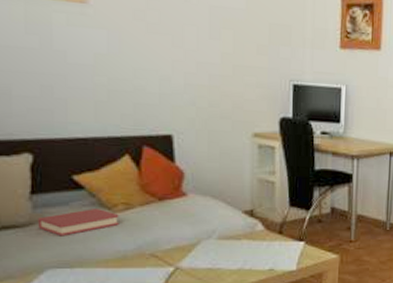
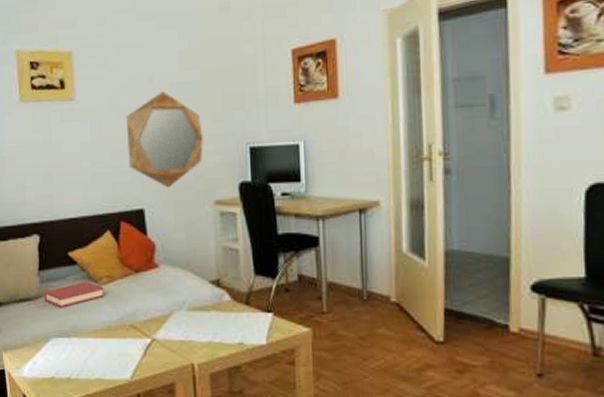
home mirror: none [154,12,244,115] -> present [125,91,203,188]

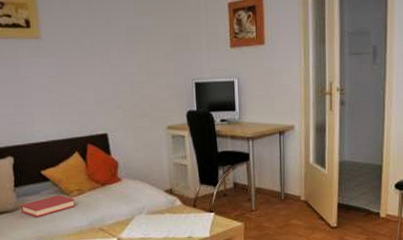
home mirror: present [125,91,203,188] -> none [88,34,157,116]

